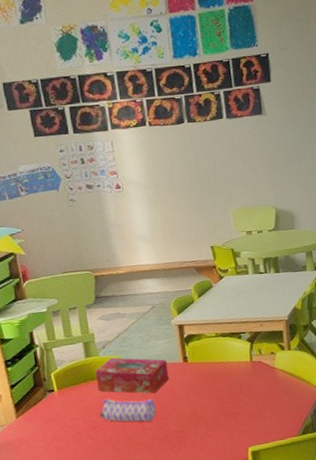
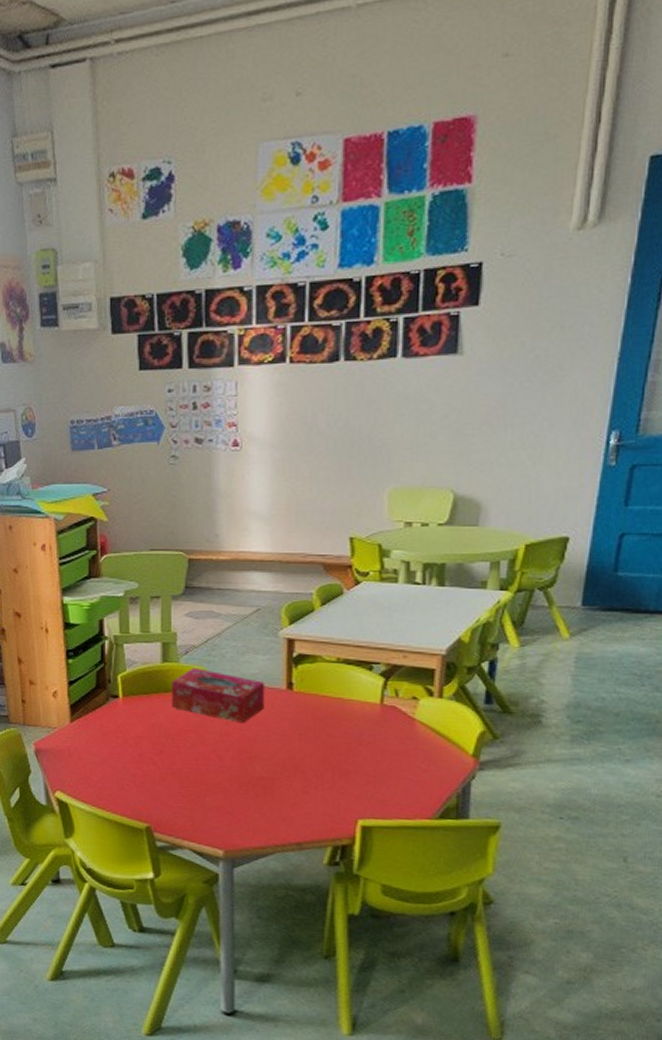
pencil case: present [99,398,157,422] -> none [168,717,242,759]

